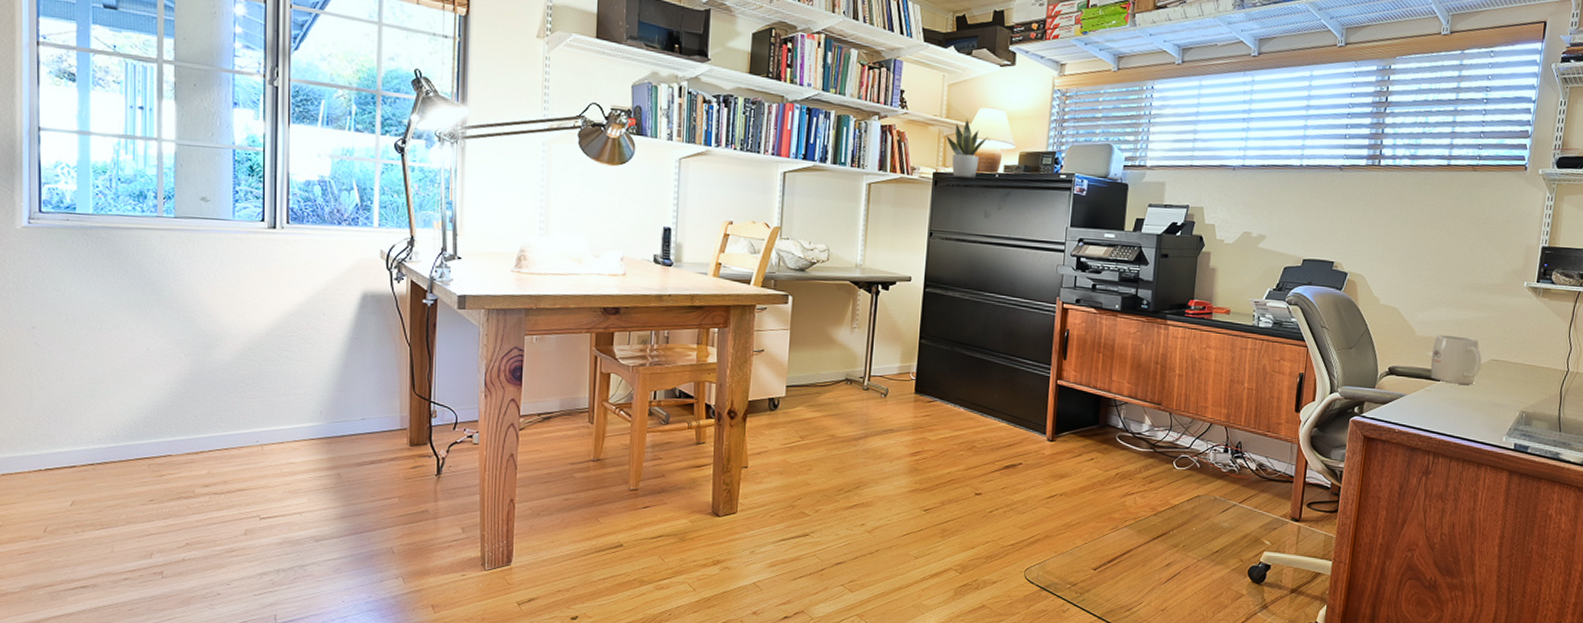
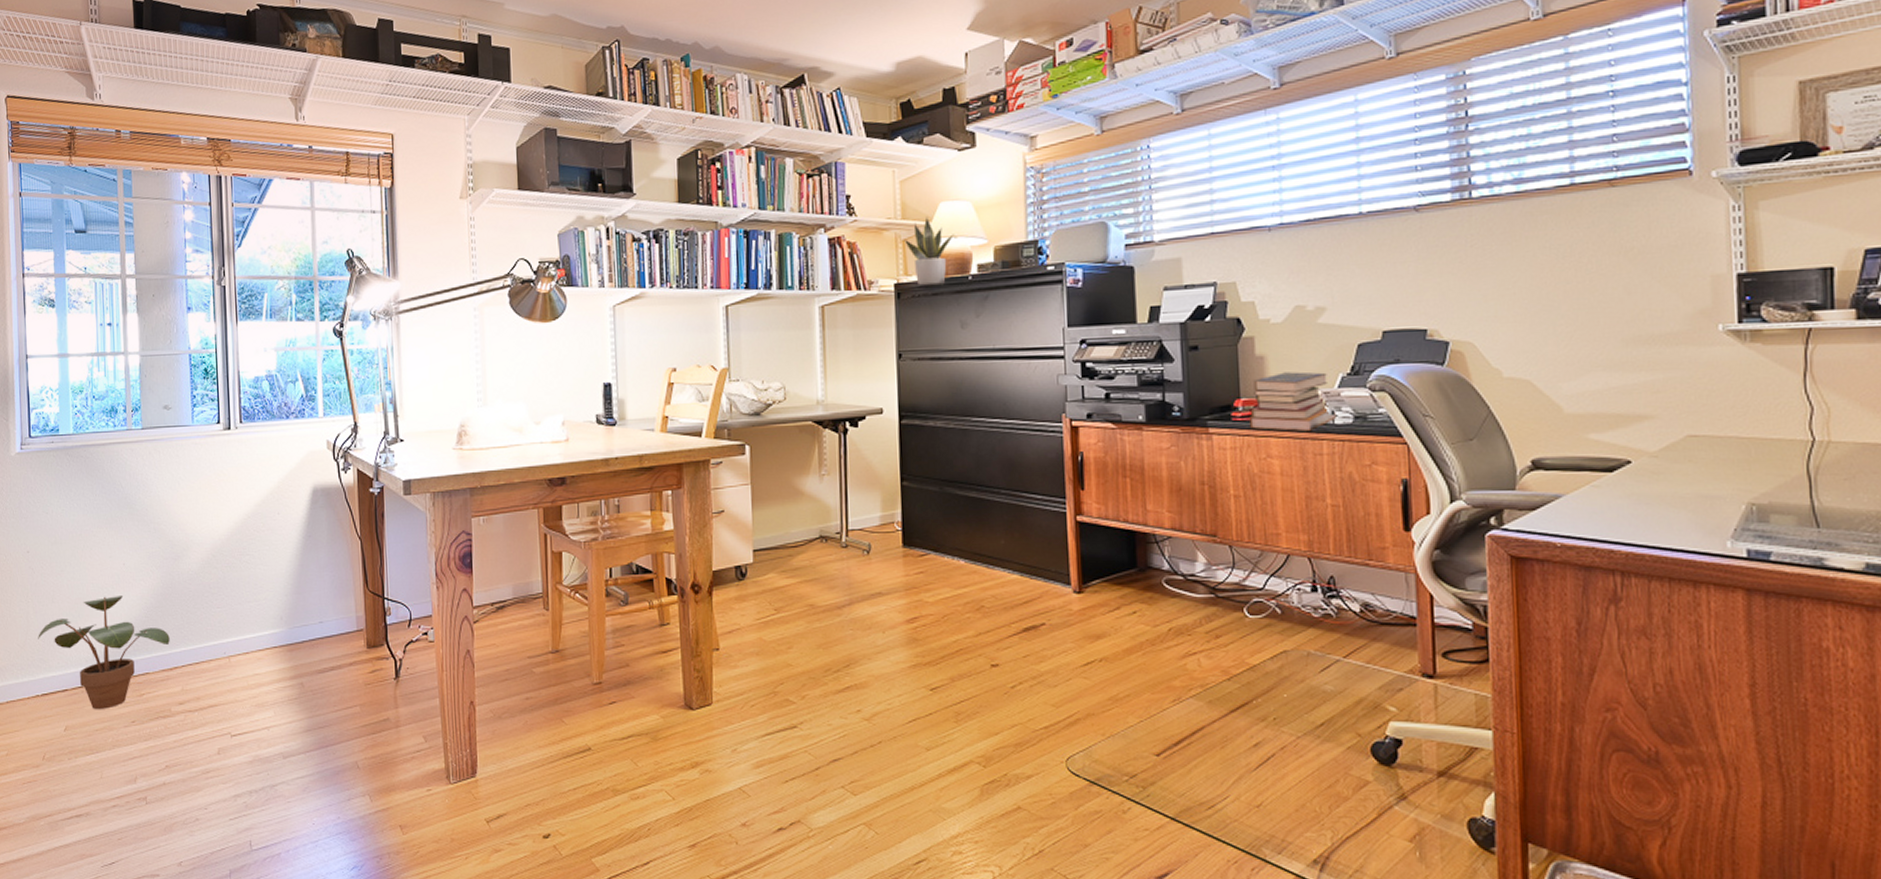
potted plant: none [42,378,197,487] -> present [38,596,170,709]
books: none [1198,282,1261,330] -> present [1250,372,1336,431]
mug: present [1430,334,1482,385] -> none [1592,408,1672,474]

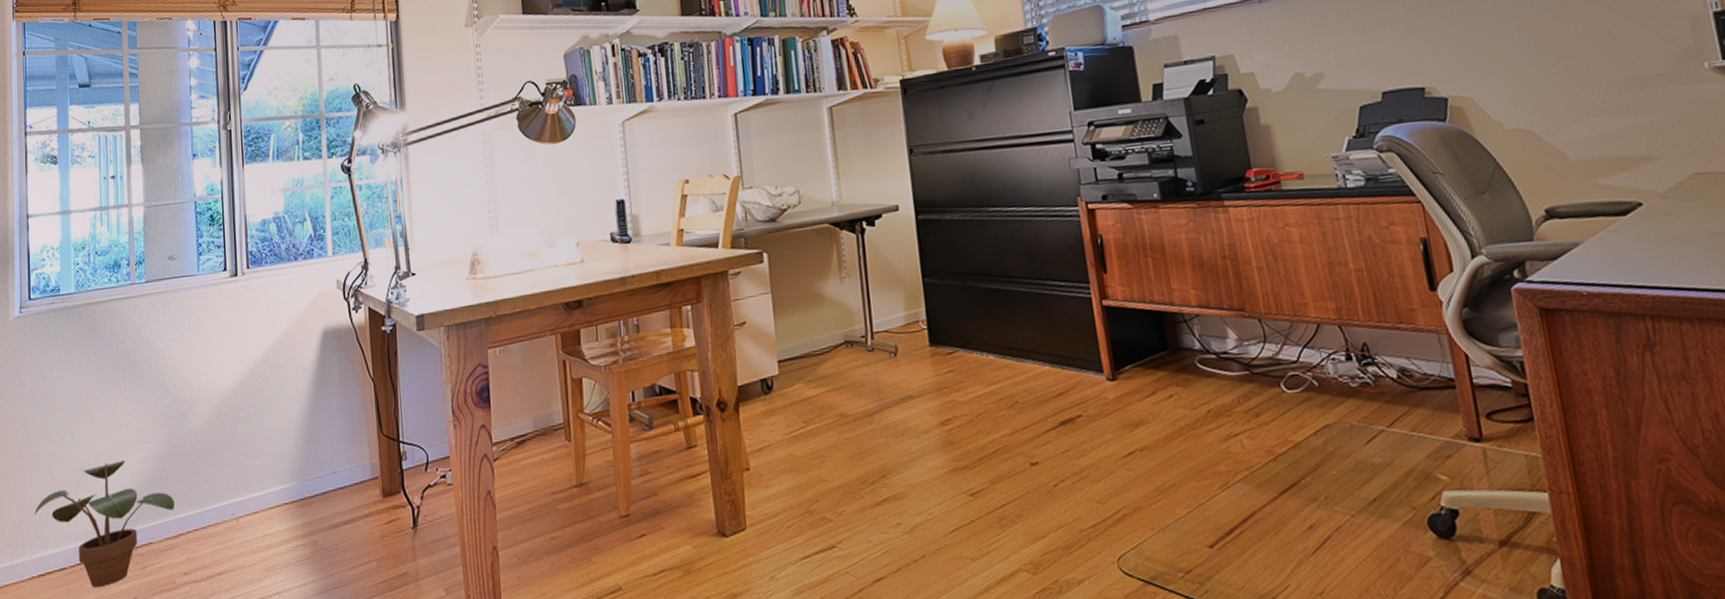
potted plant: present [904,217,955,288] -> none [906,12,956,82]
books: present [1250,372,1336,431] -> none [1262,137,1348,199]

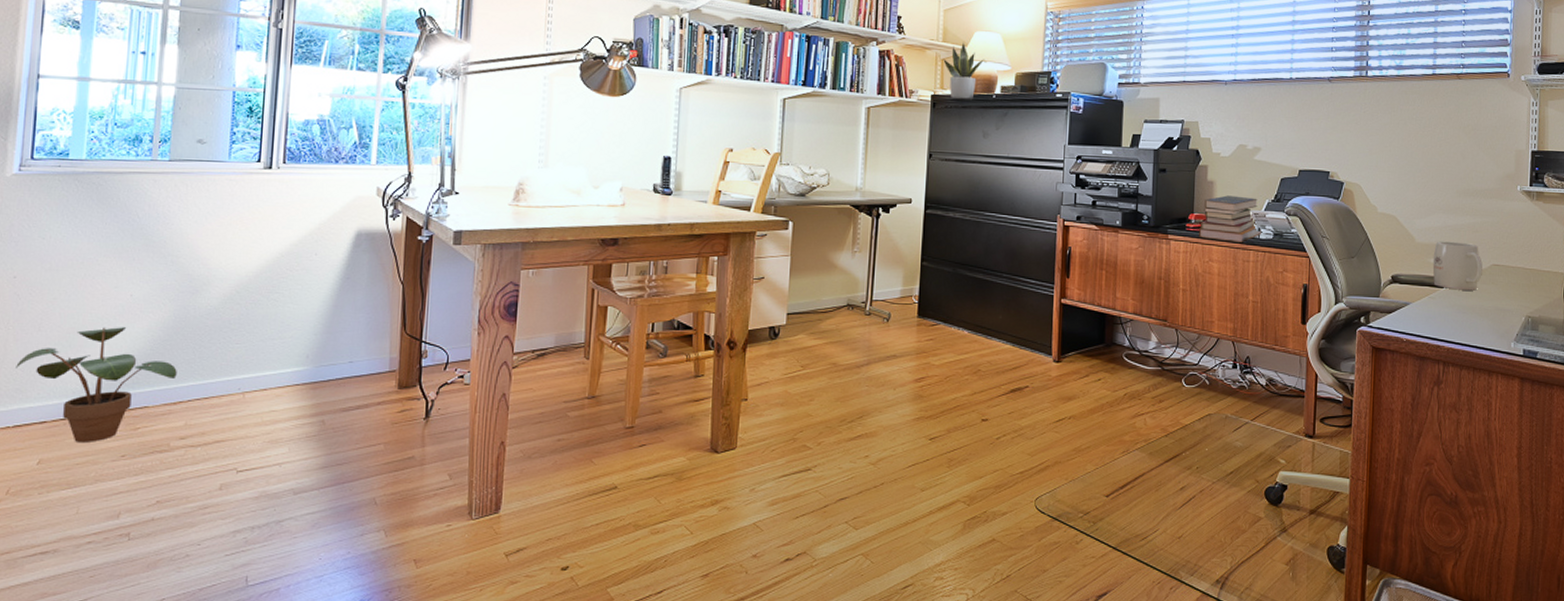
potted plant: none [906,12,956,82] -> present [943,42,985,102]
books: none [1262,137,1348,199] -> present [1199,195,1261,243]
mug: none [1599,149,1681,216] -> present [1432,241,1483,291]

